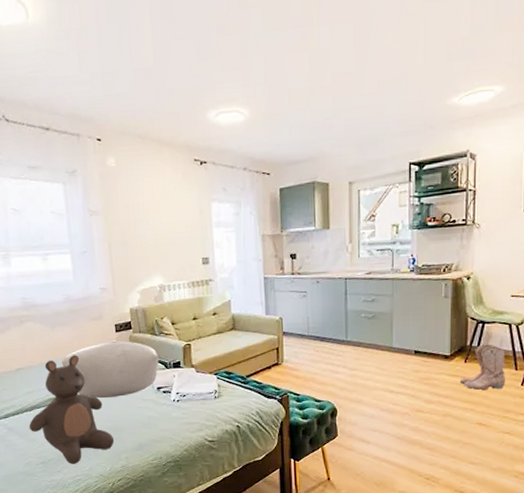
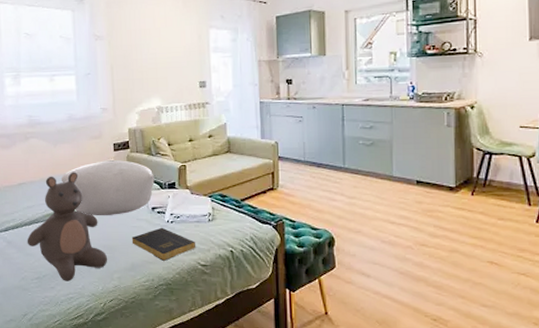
book: none [137,406,202,439] -> present [131,227,195,261]
boots: present [459,343,506,390] -> none [467,175,519,225]

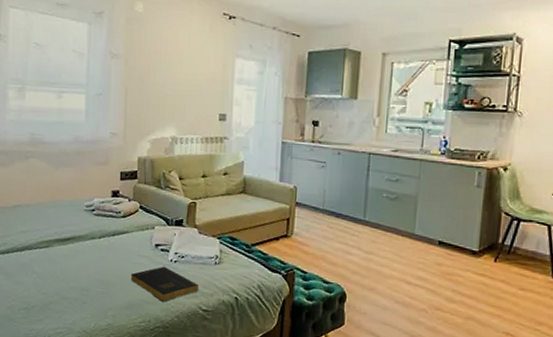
teddy bear: present [27,172,107,281] -> none [17,198,102,315]
pillow: present [61,160,155,215] -> none [60,189,161,249]

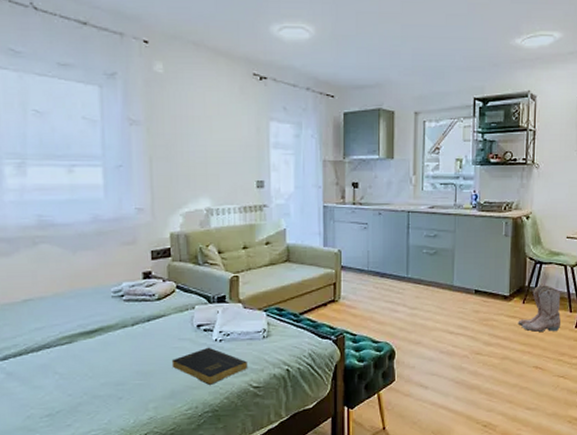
boots: none [487,242,542,297] -> present [518,284,562,332]

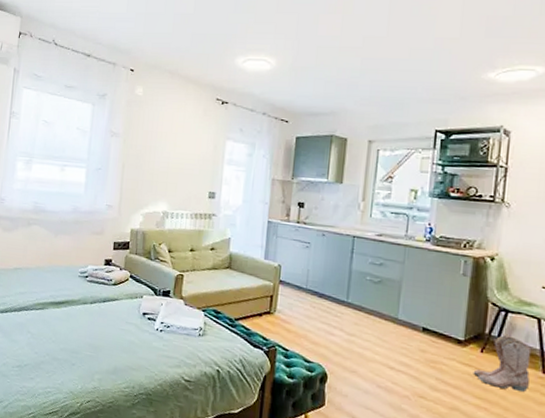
book: present [171,347,247,385] -> none [117,334,182,370]

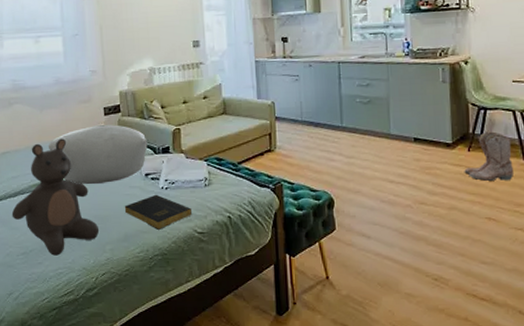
teddy bear: none [13,264,91,375] -> present [11,138,99,256]
pillow: none [56,257,150,315] -> present [48,125,148,184]
book: none [117,334,182,370] -> present [124,194,192,230]

